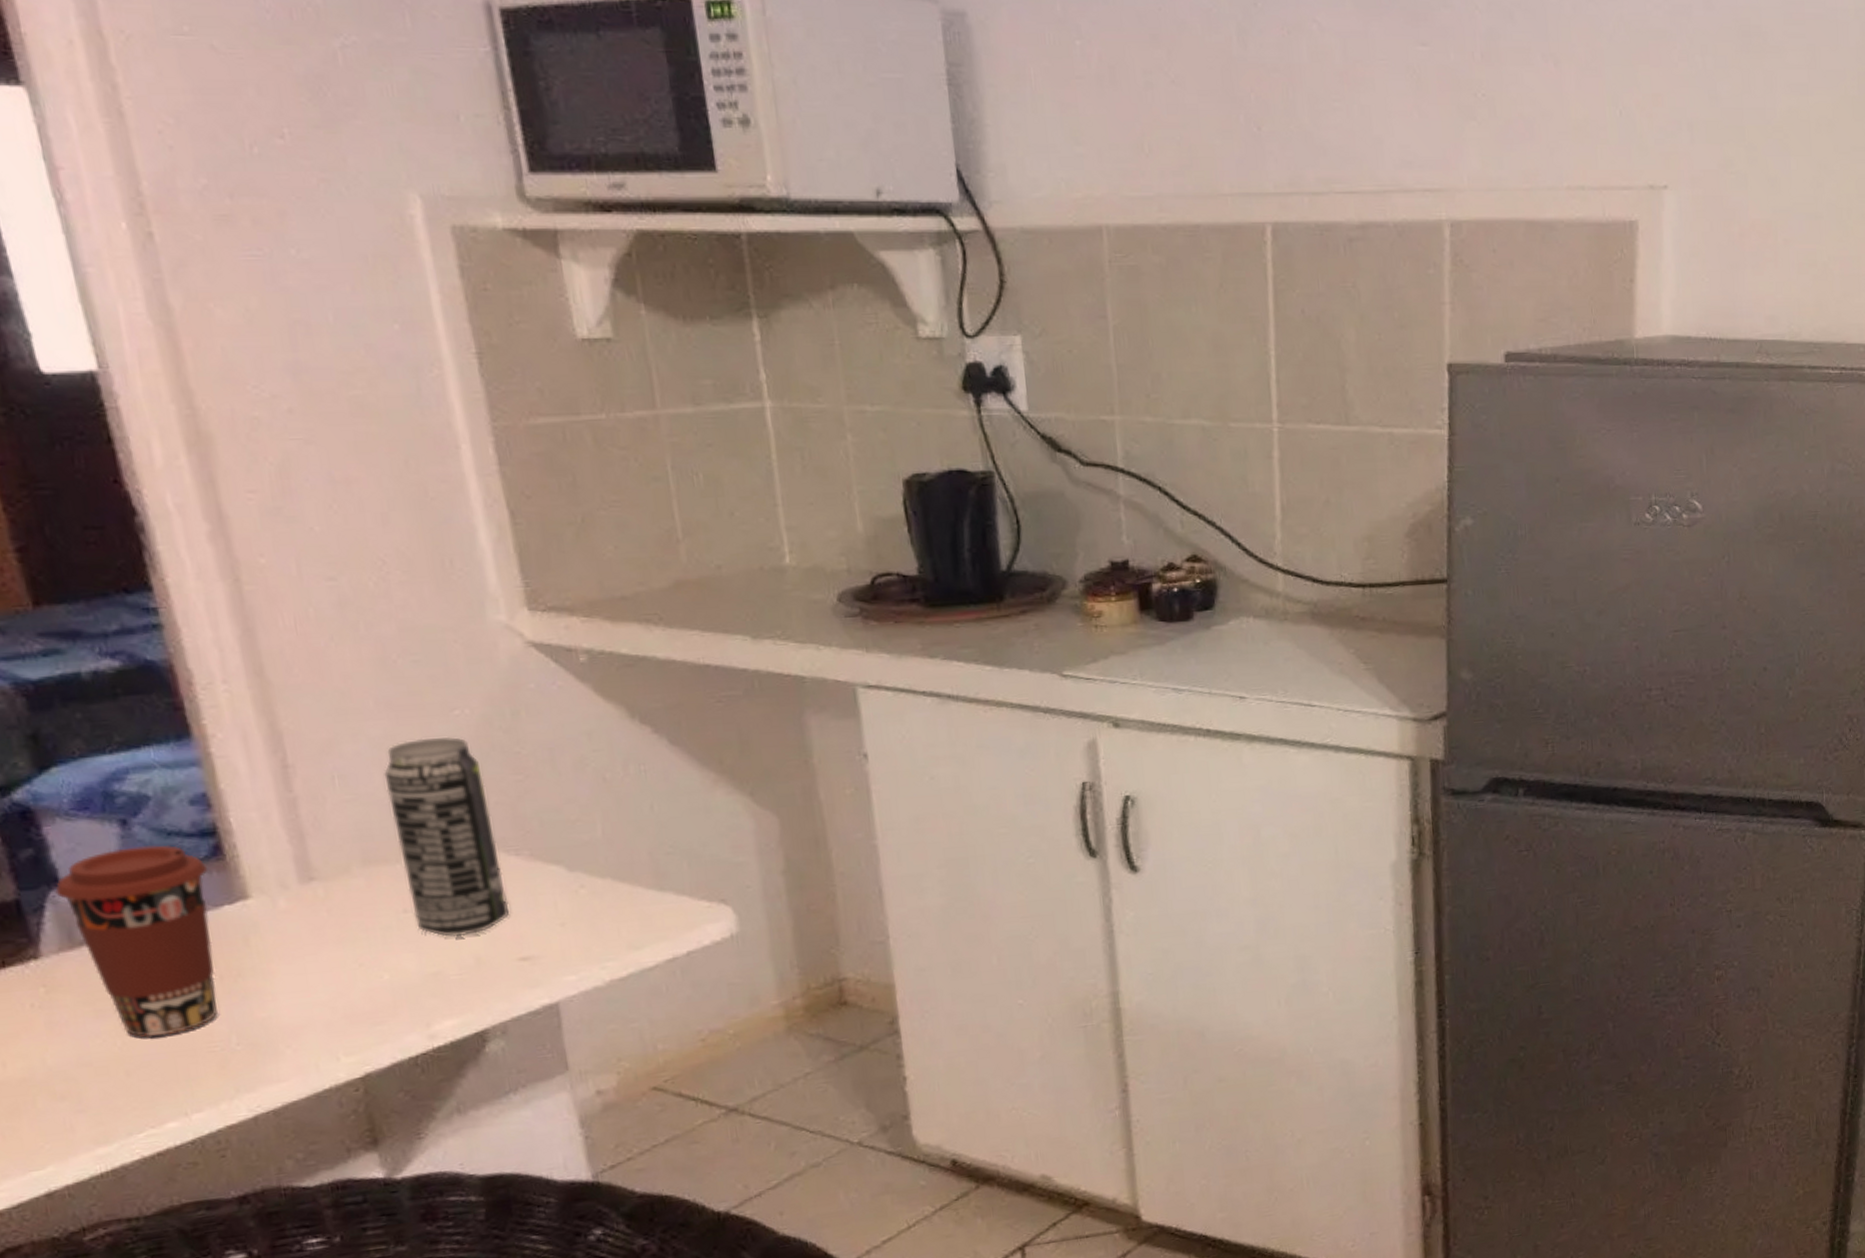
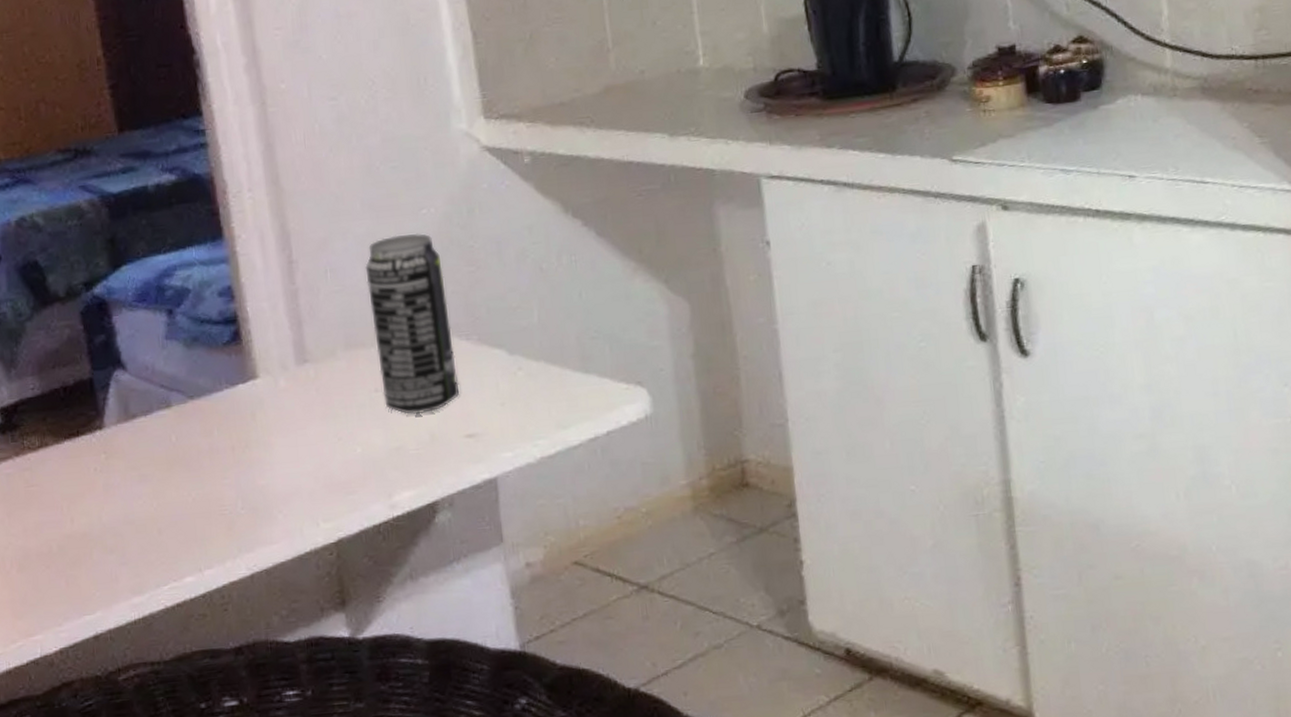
coffee cup: present [55,845,217,1038] -> none [118,331,229,500]

